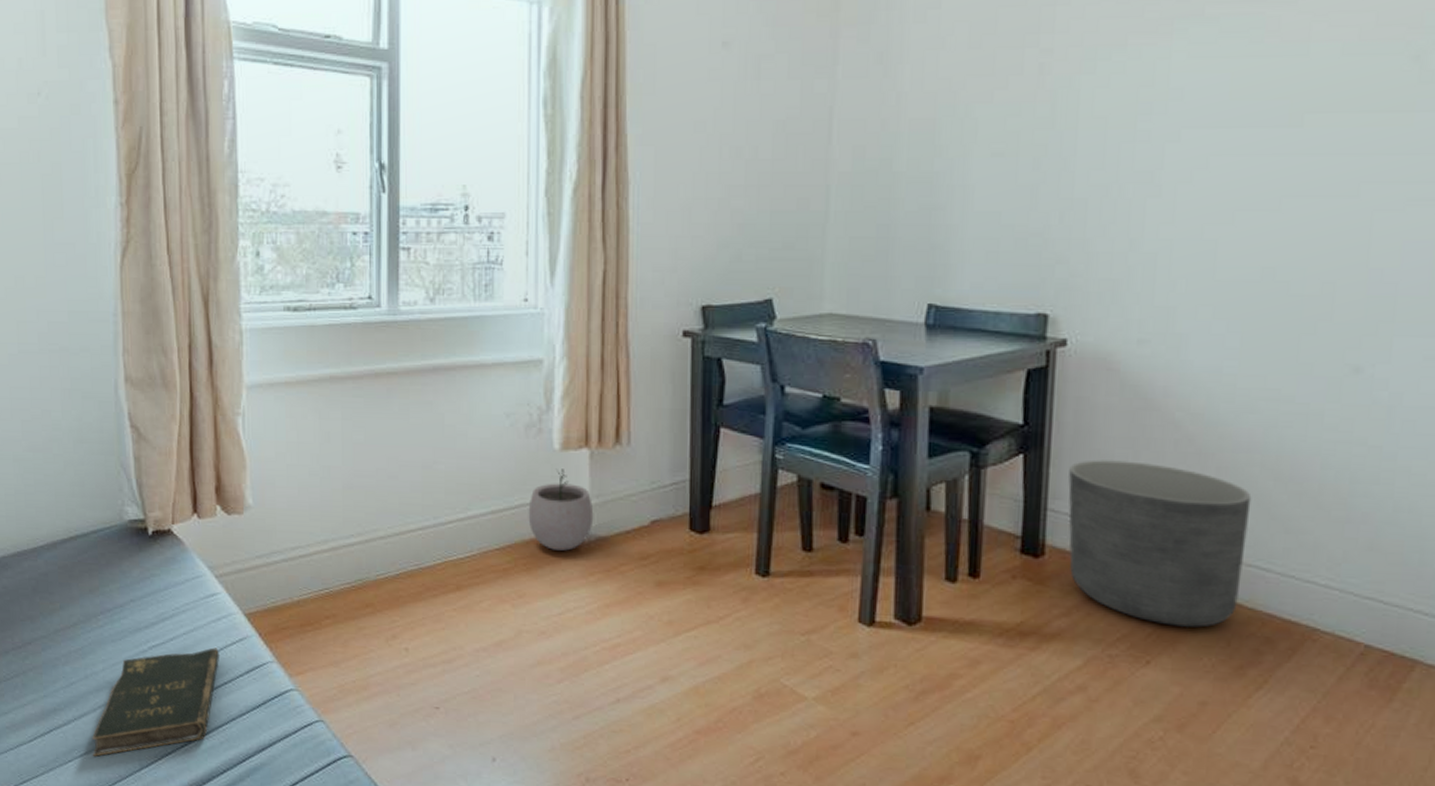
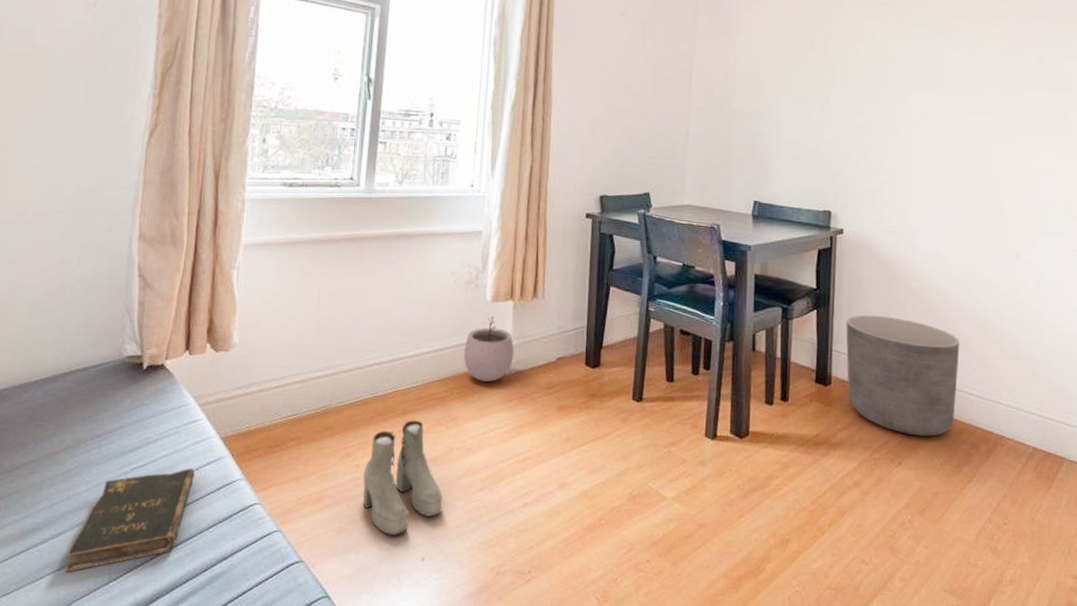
boots: none [414,596,514,732] -> present [363,420,443,536]

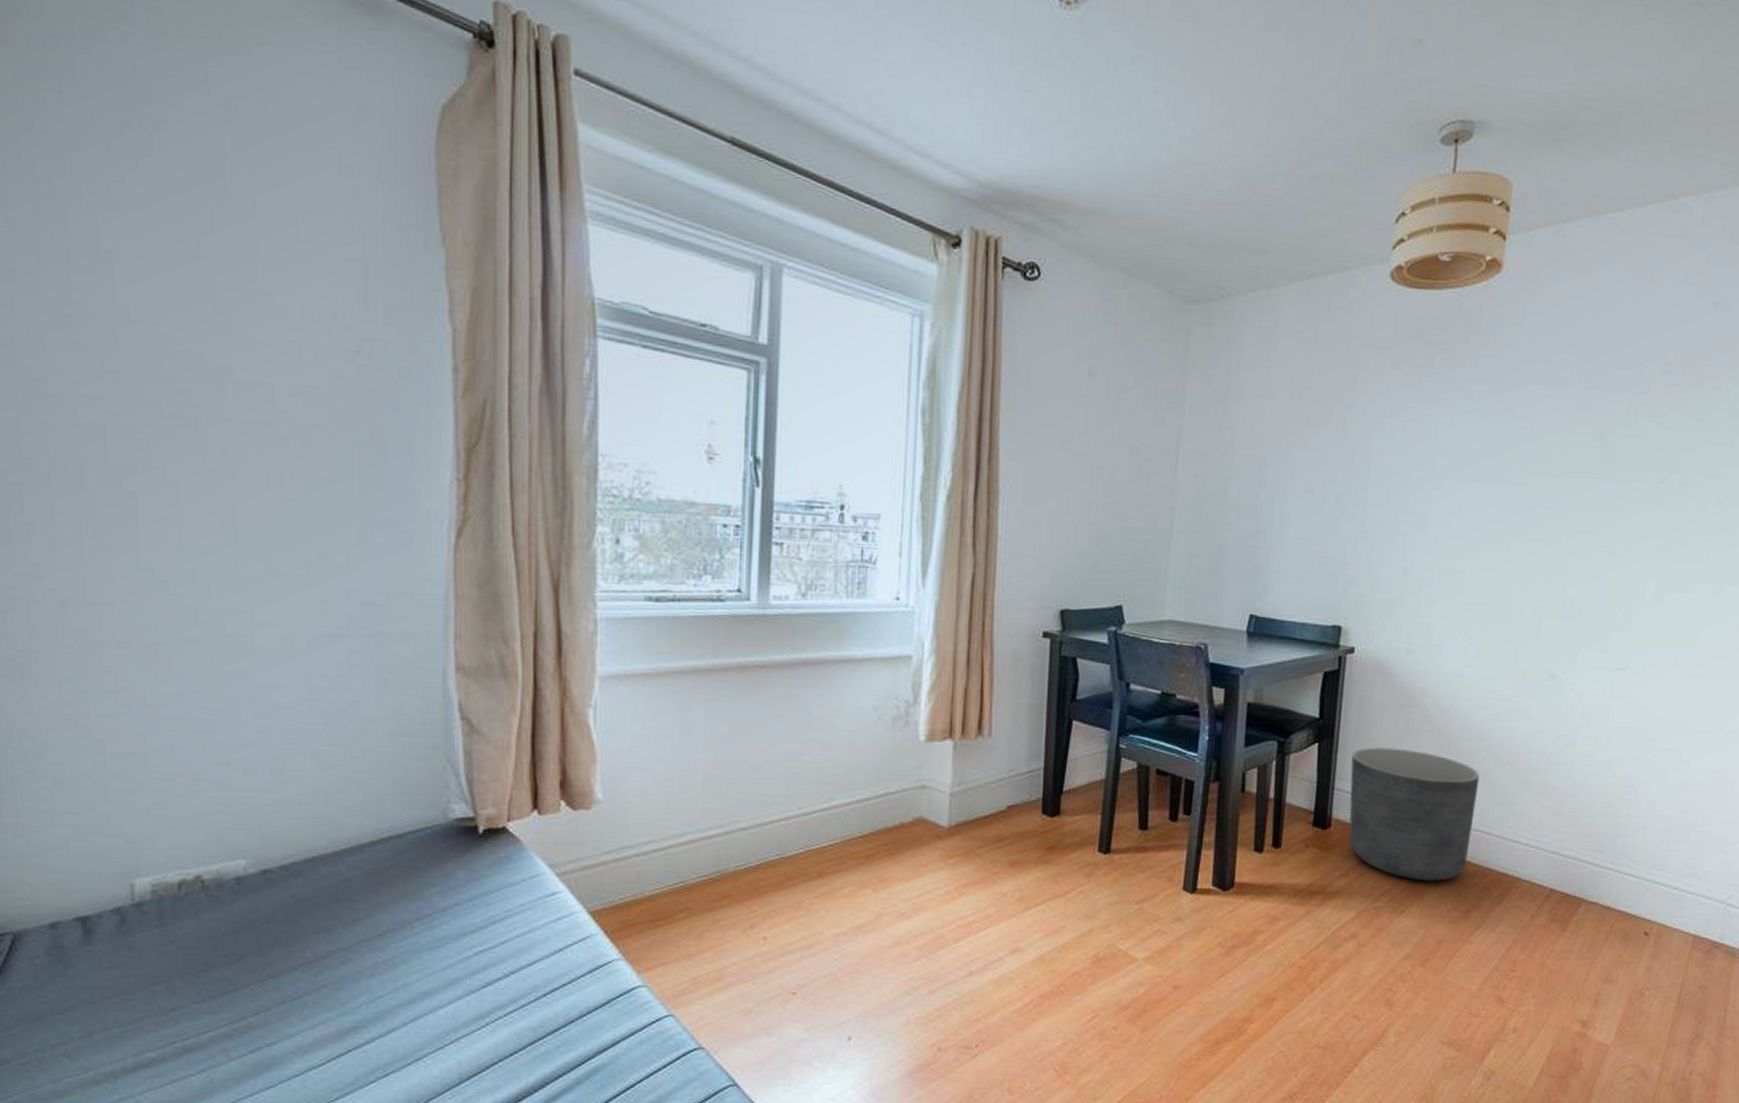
bible: present [65,468,196,572] -> none [402,949,560,1074]
boots: present [363,420,443,536] -> none [772,883,871,1015]
plant pot: present [463,316,514,382] -> none [892,759,955,836]

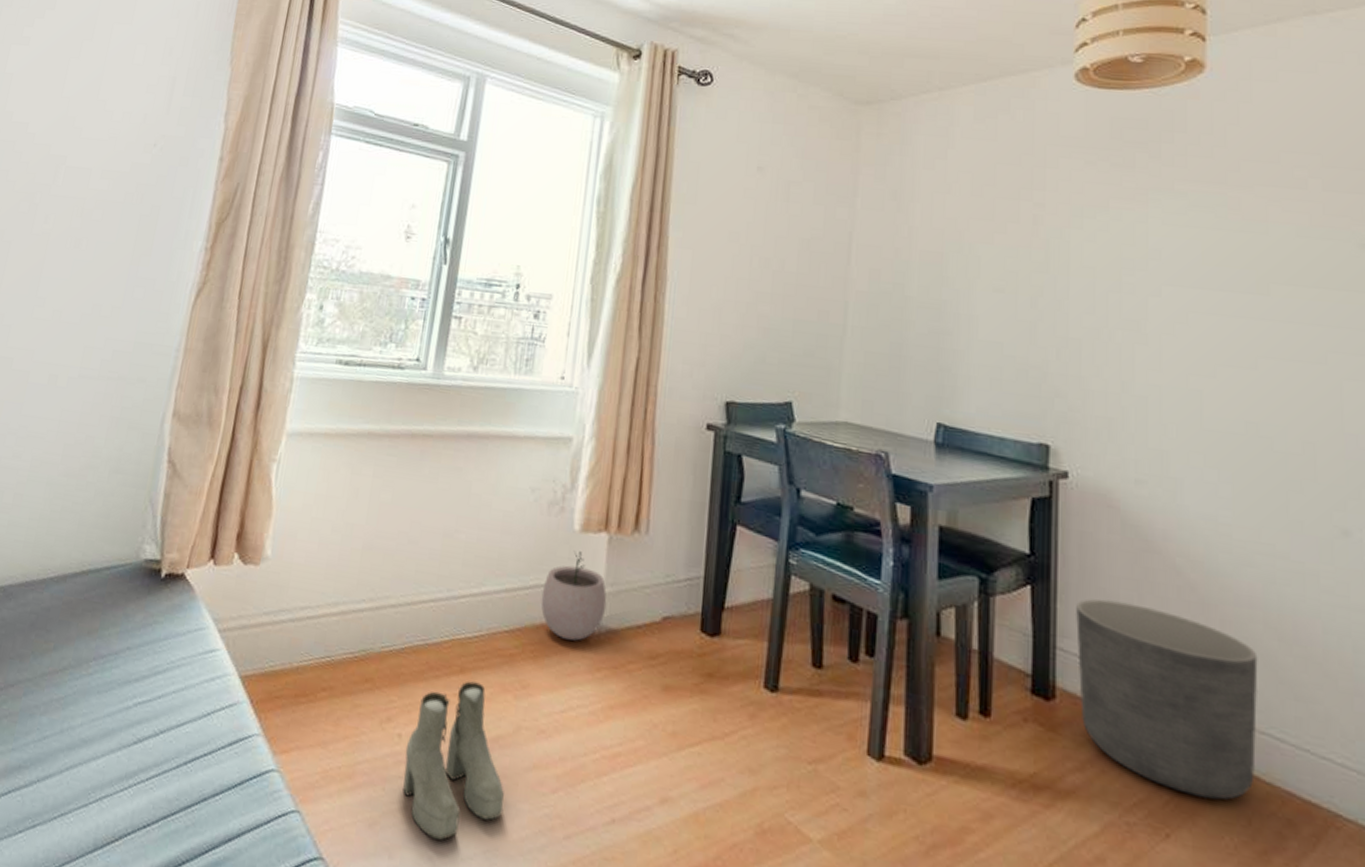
boots: none [772,883,871,1015] -> present [403,681,504,841]
plant pot: none [892,759,955,836] -> present [541,551,607,641]

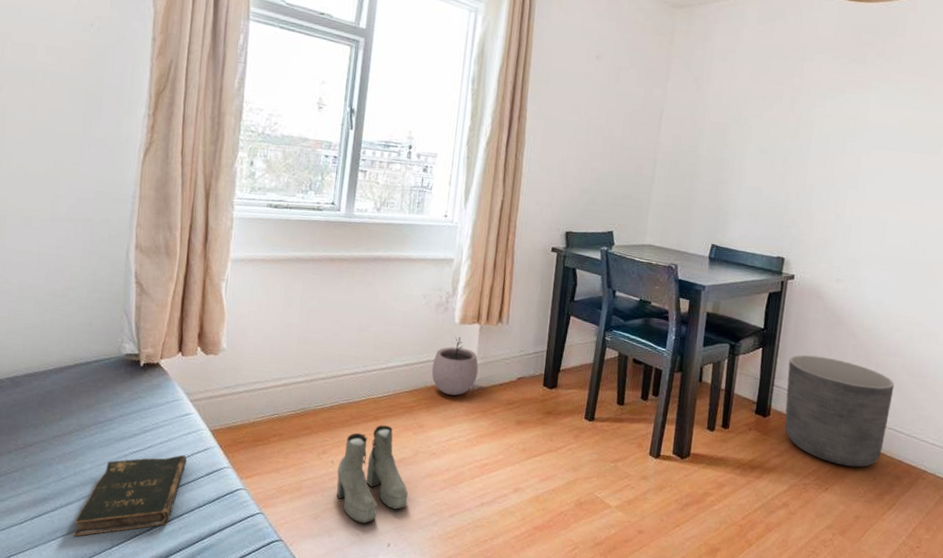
bible: none [47,711,206,829] -> present [73,455,188,537]

